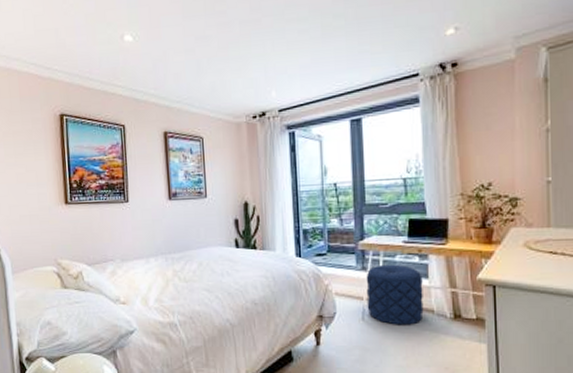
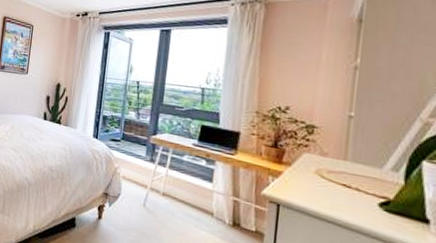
pouf: present [366,264,424,325] -> none [149,160,207,222]

